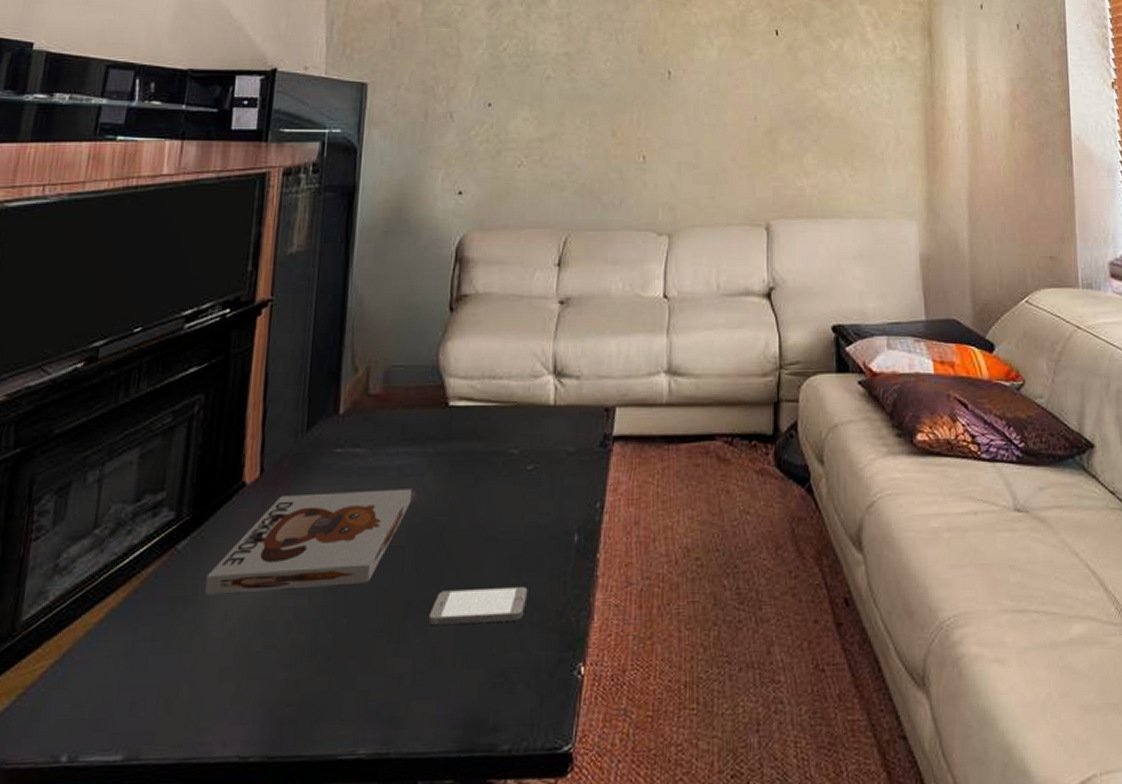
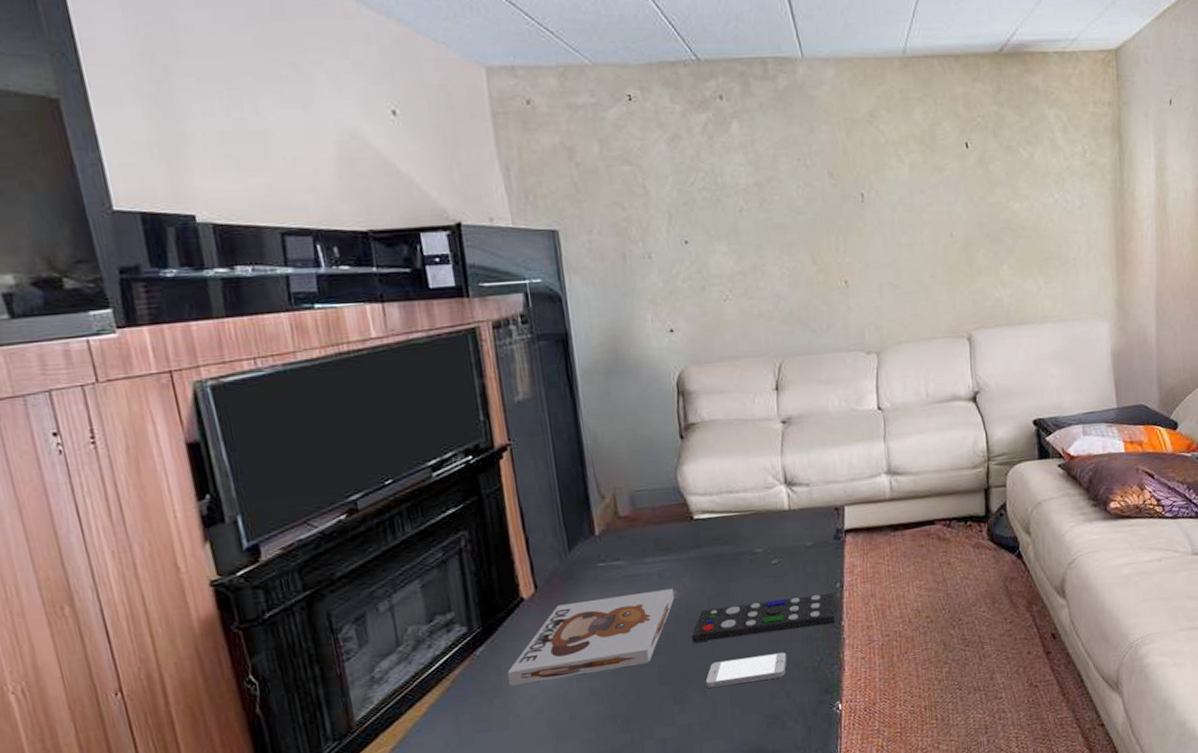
remote control: none [422,515,593,562] -> present [691,593,836,643]

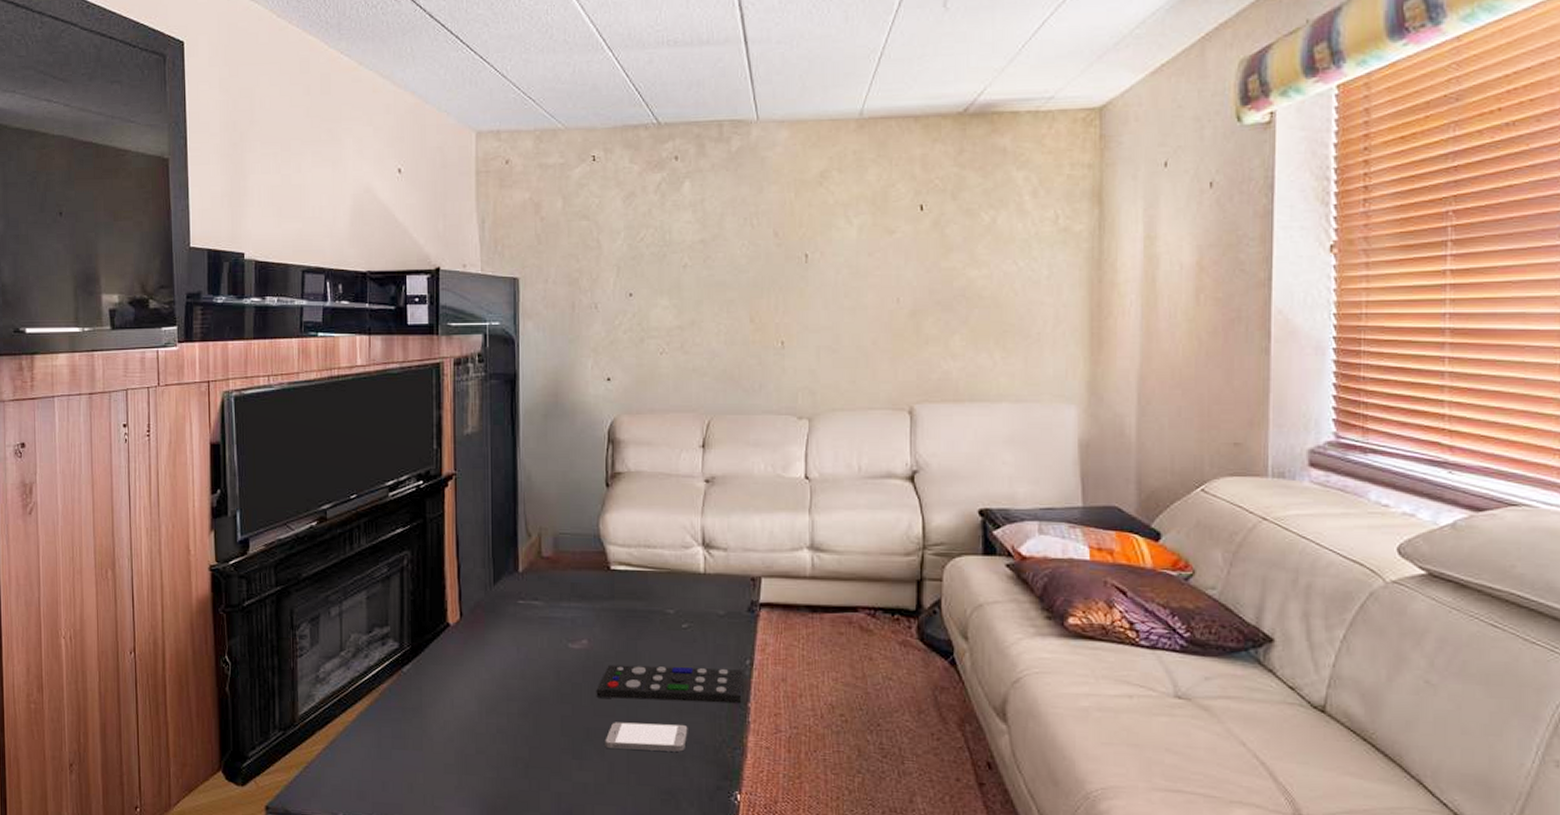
board game: present [507,588,675,686] -> none [427,635,585,710]

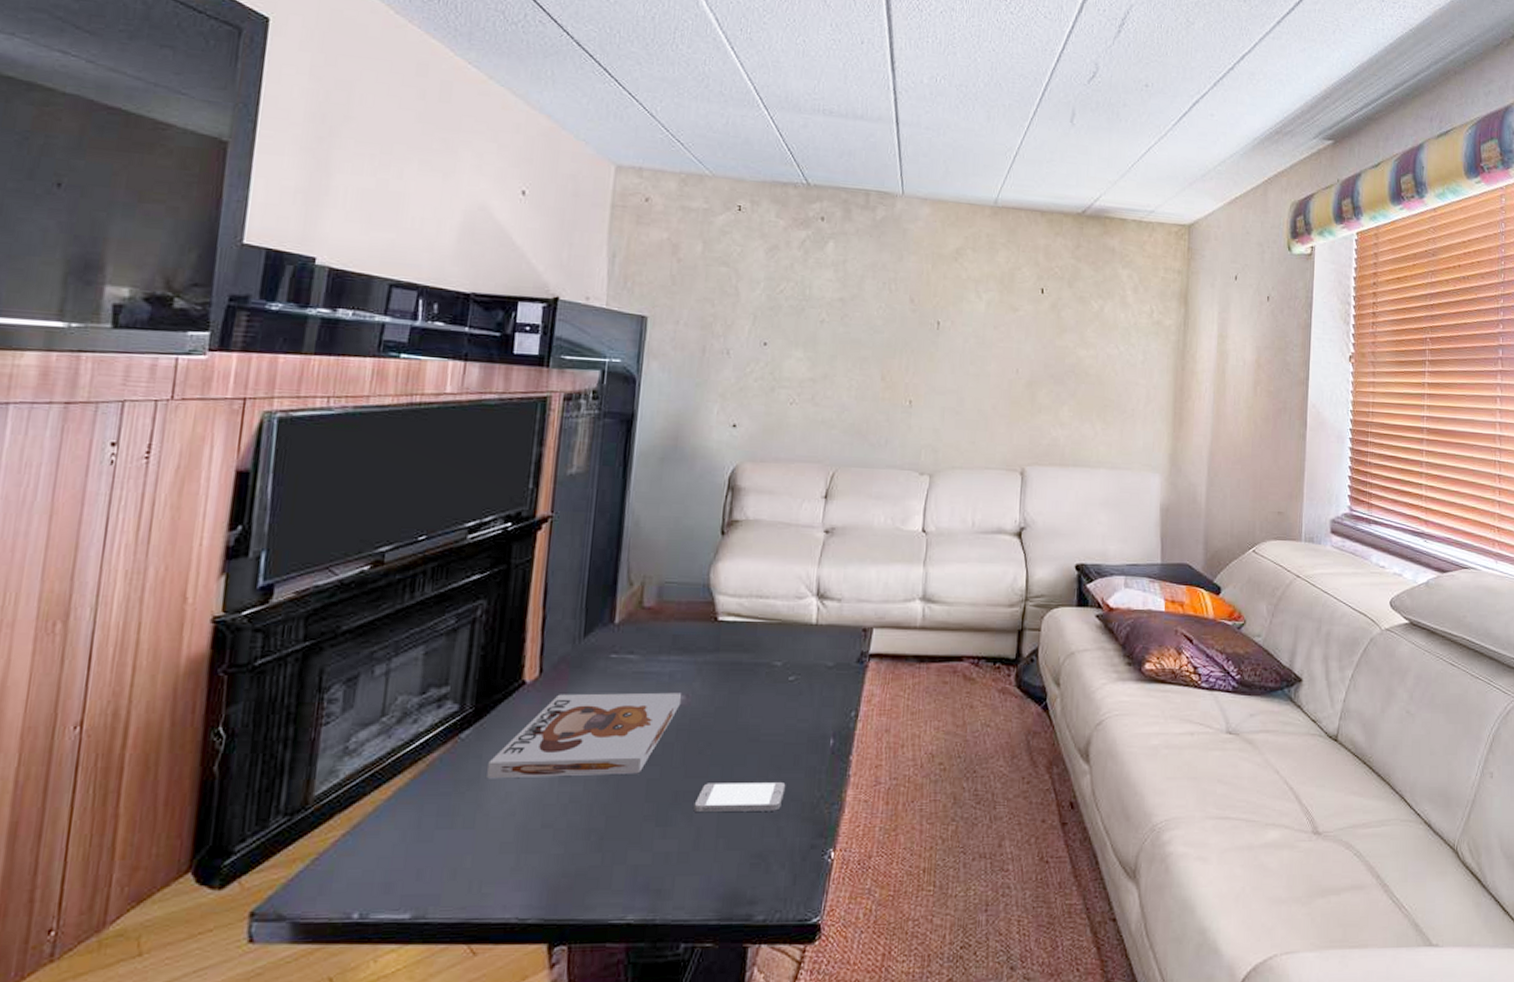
board game: none [427,635,585,710] -> present [487,692,682,779]
remote control: present [596,664,743,704] -> none [689,721,848,757]

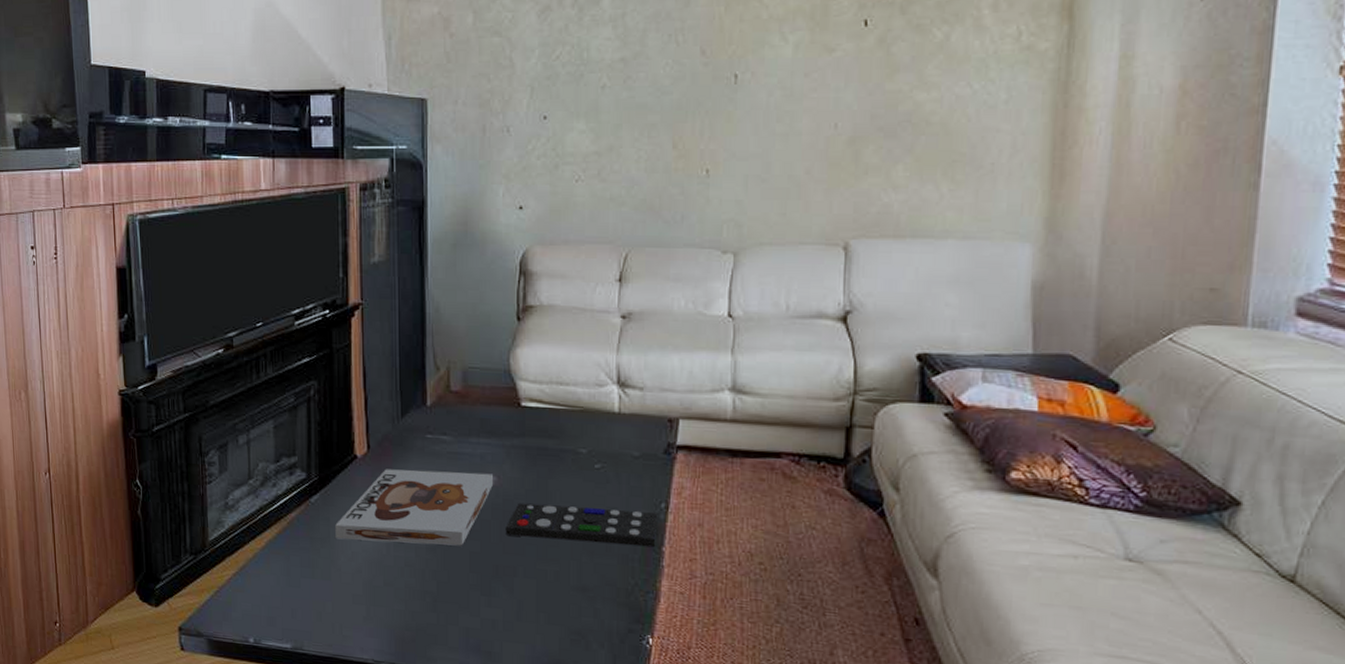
remote control: none [689,721,848,757] -> present [505,502,658,548]
smartphone: present [693,783,786,812] -> none [514,560,600,593]

